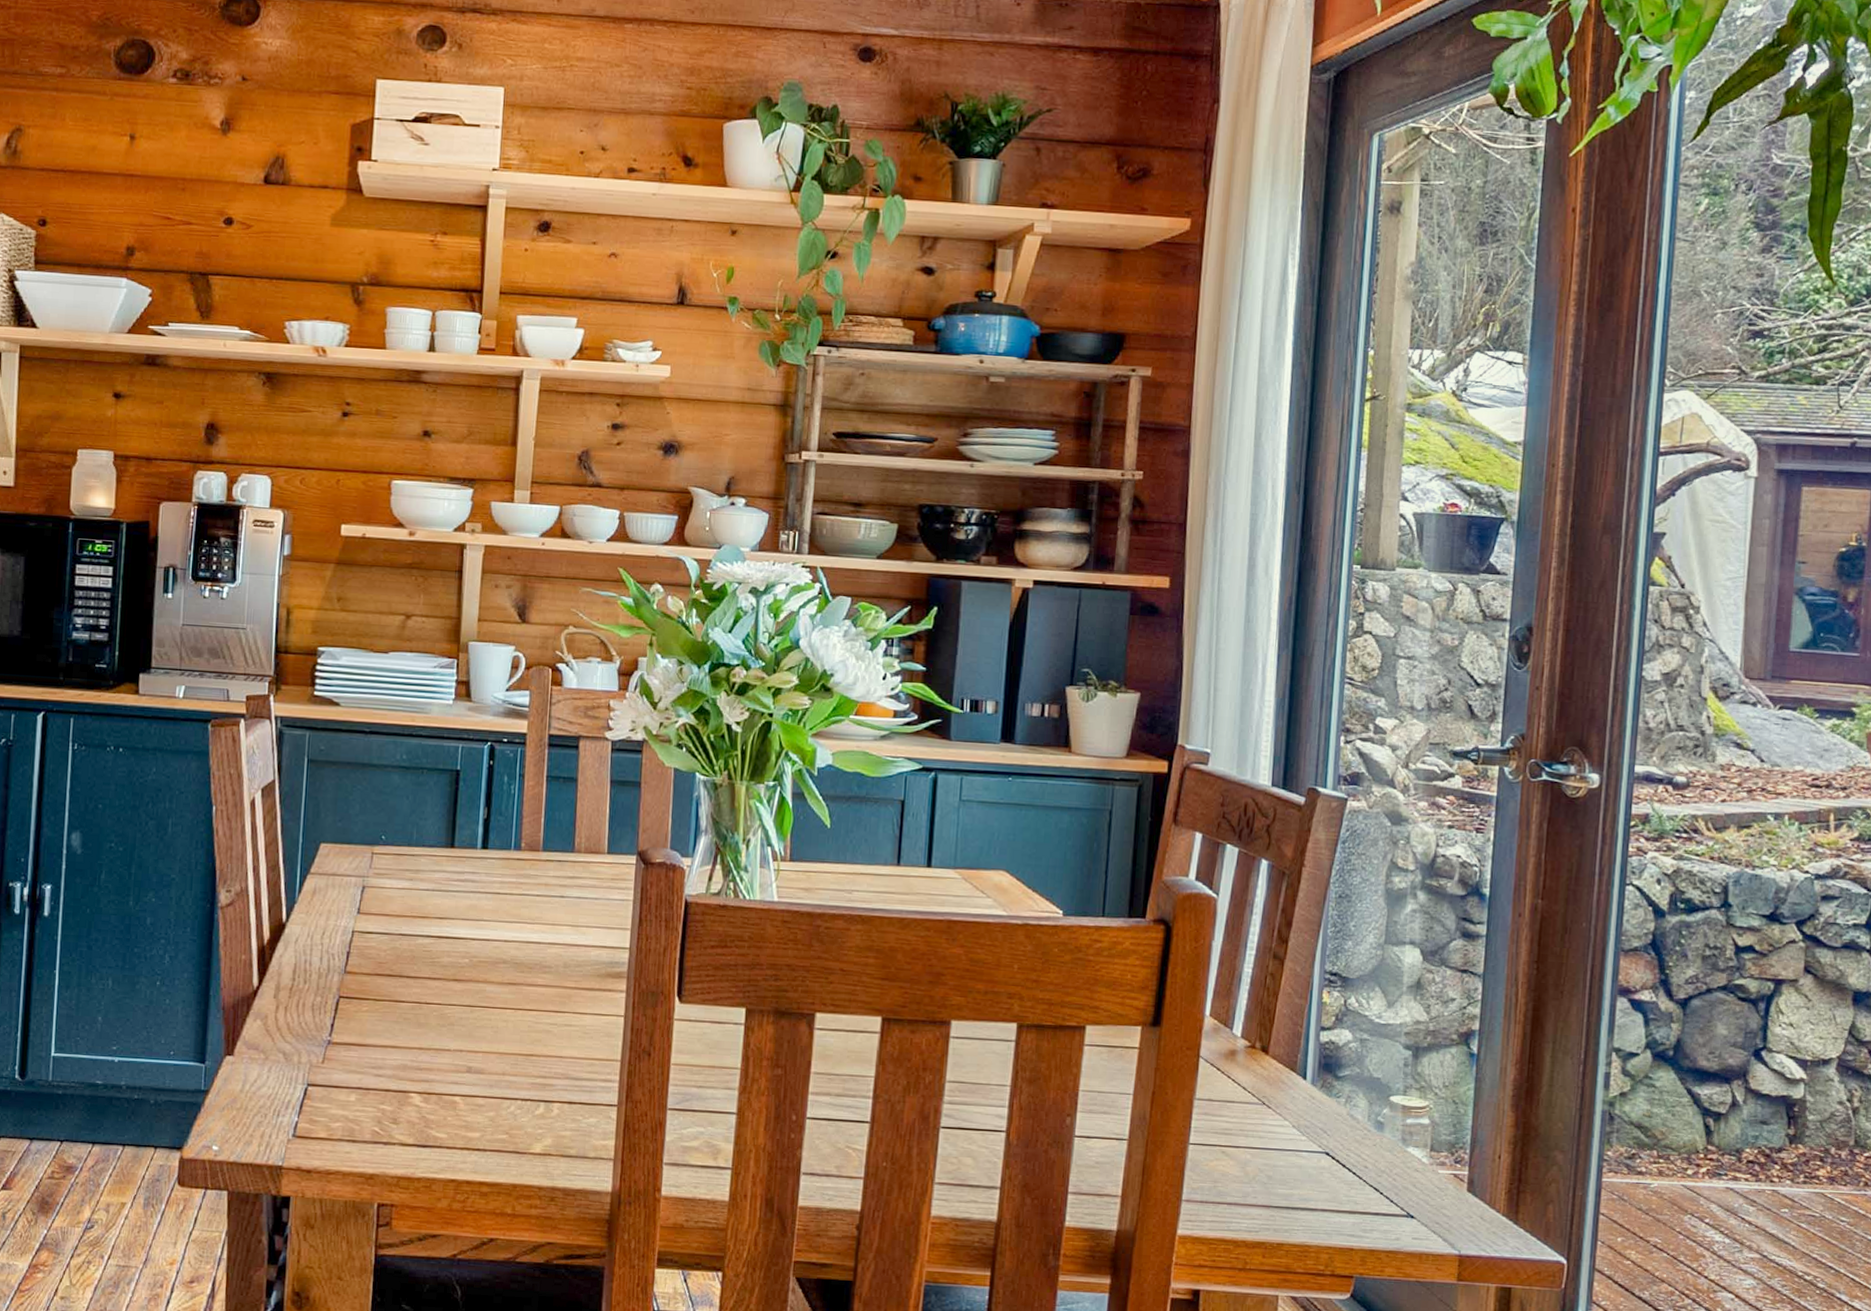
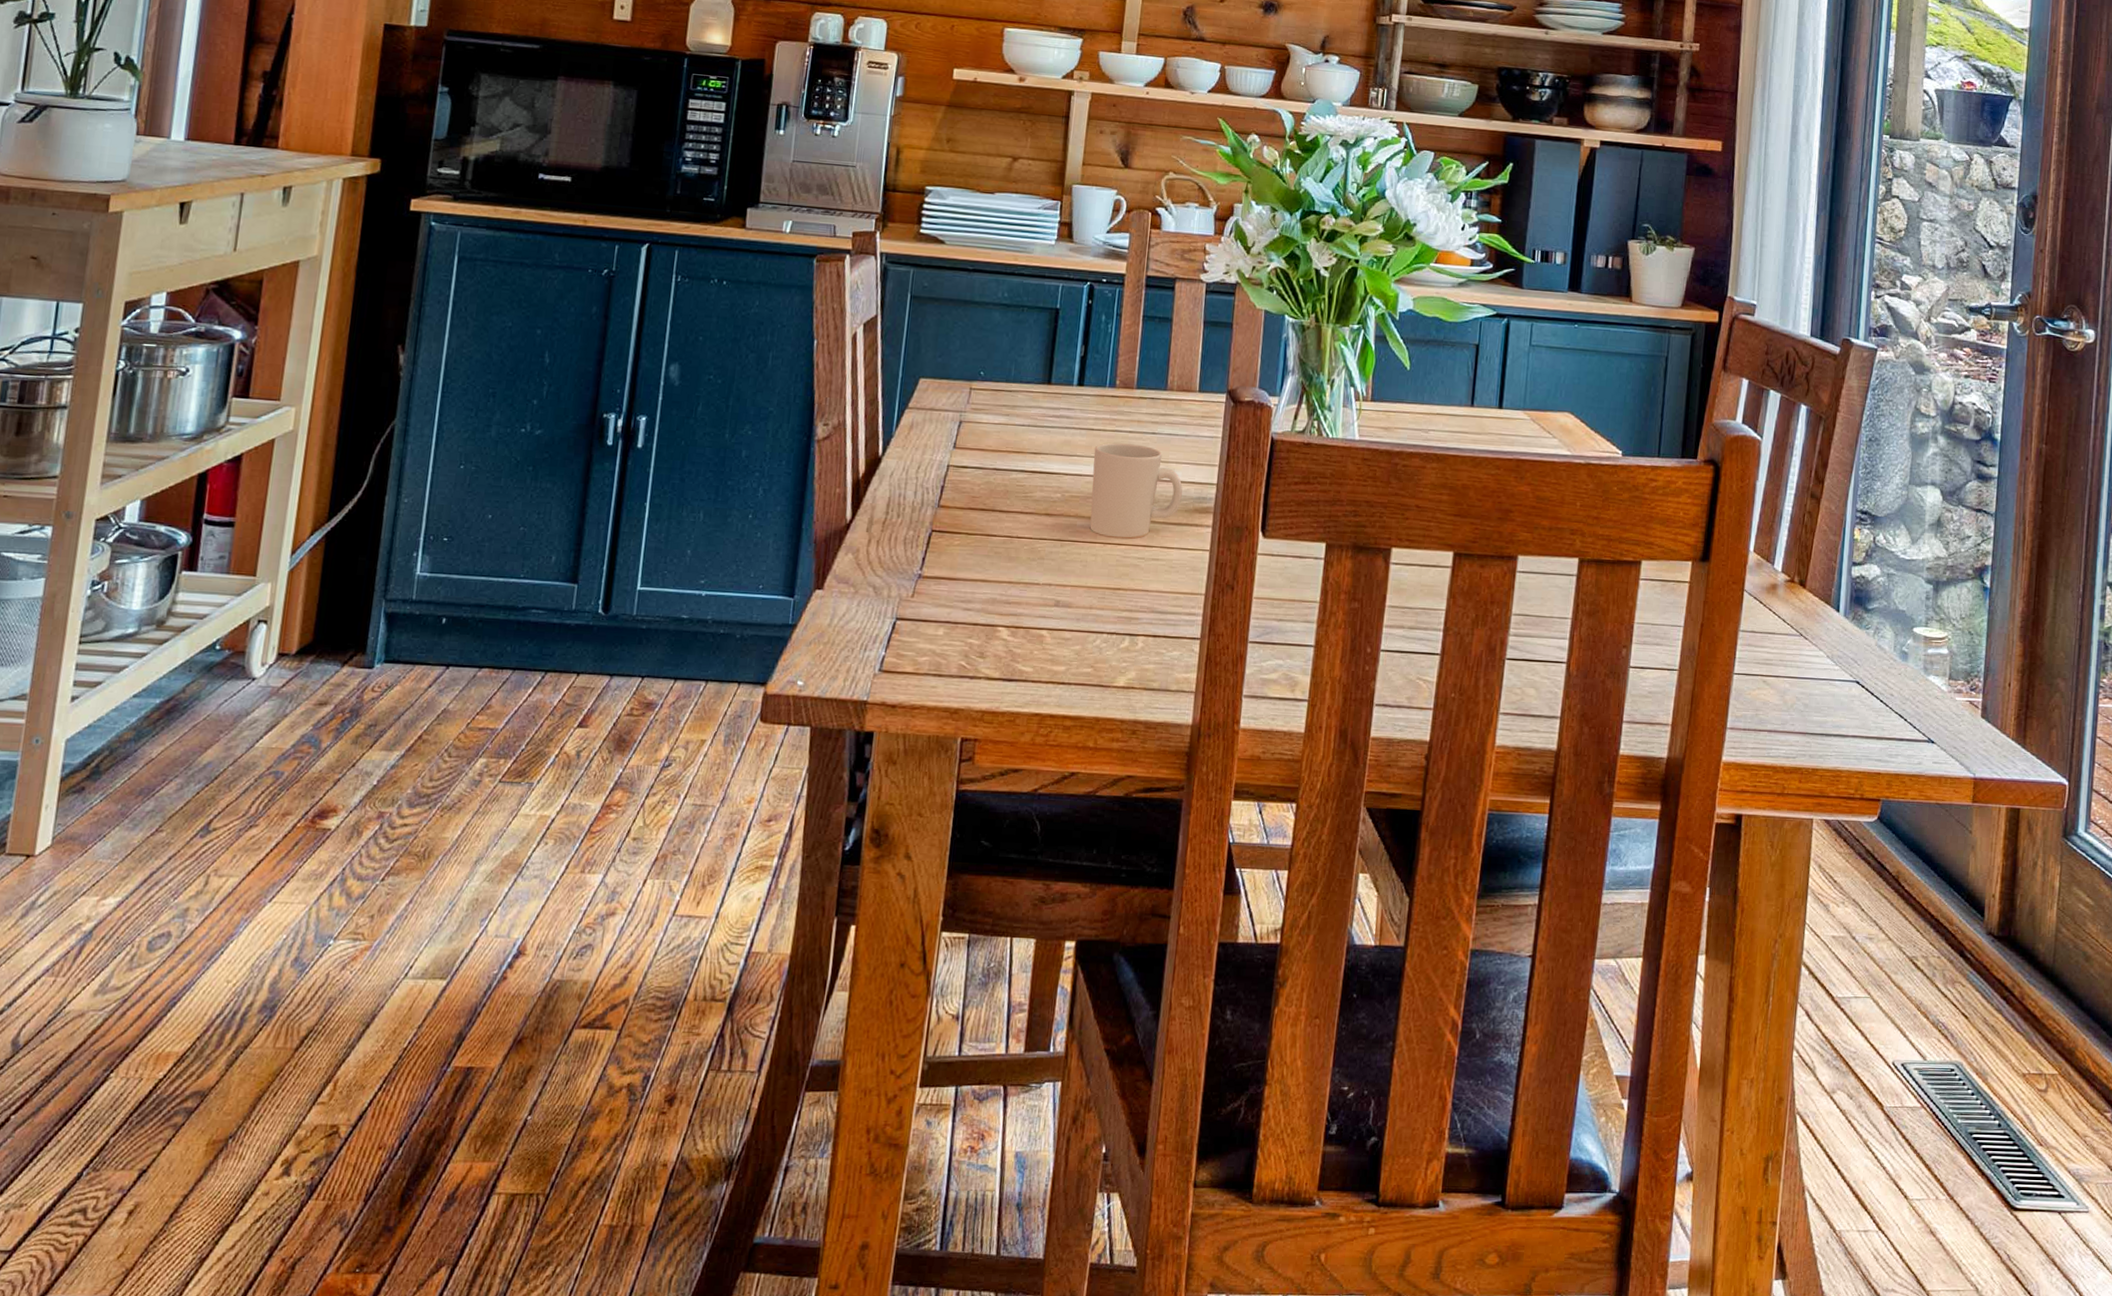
mug: none [499,906,595,1005] -> present [1090,442,1183,540]

